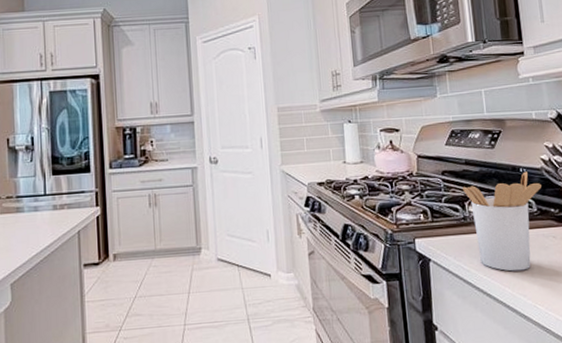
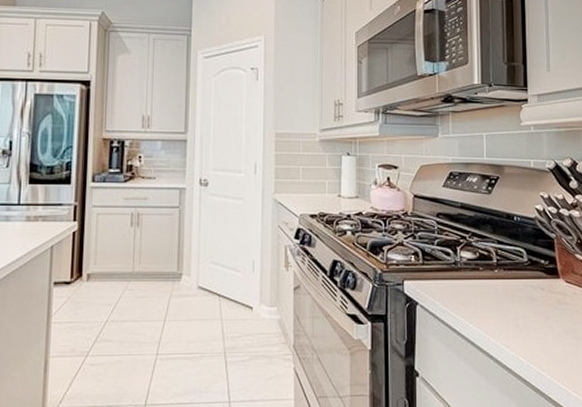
utensil holder: present [463,171,542,272] -> none [456,220,534,321]

